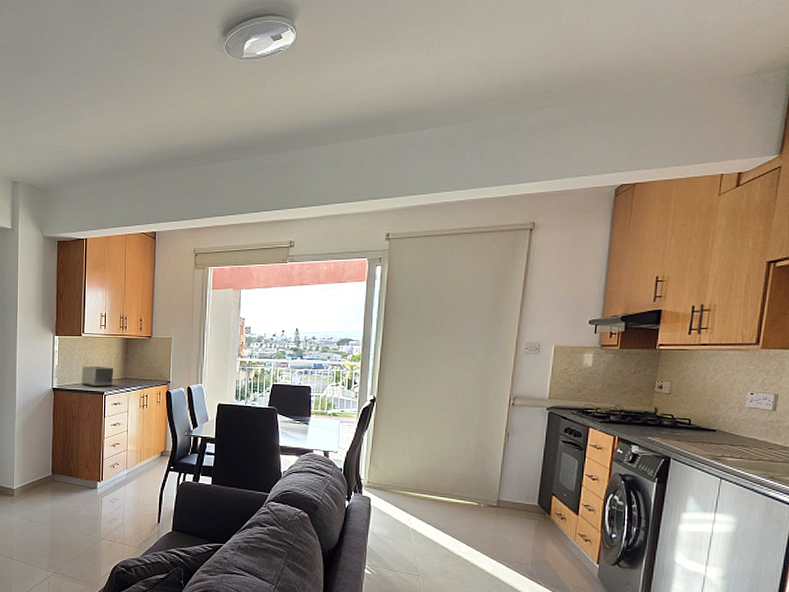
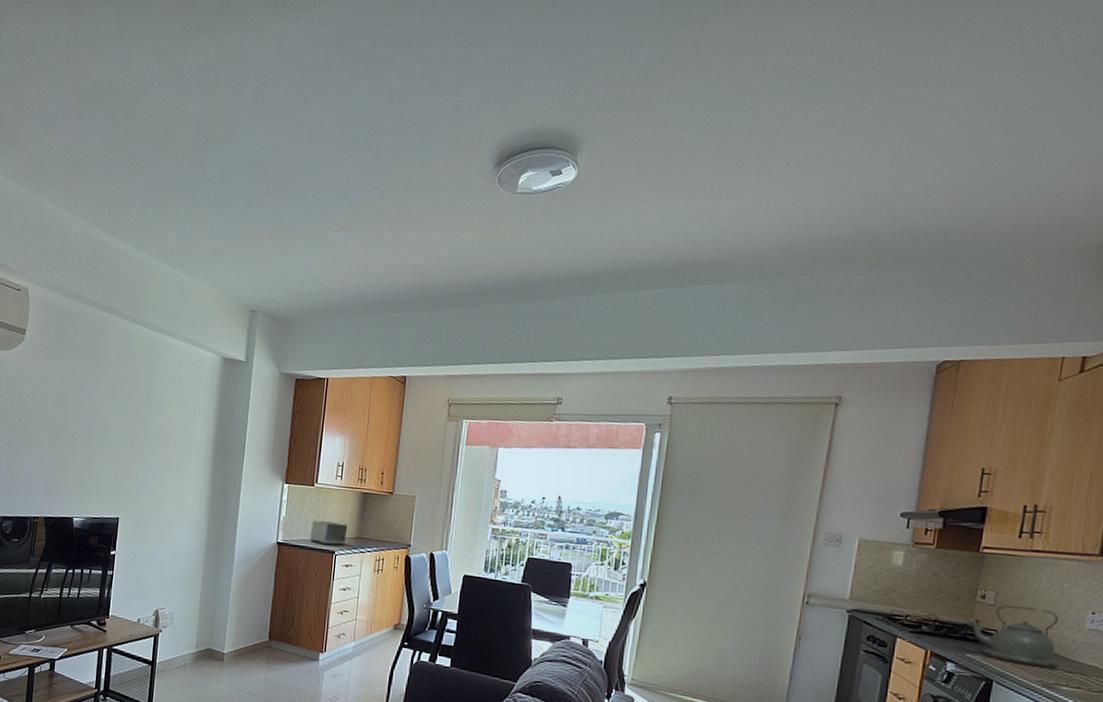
kettle: none [646,393,726,443] -> present [965,605,1060,669]

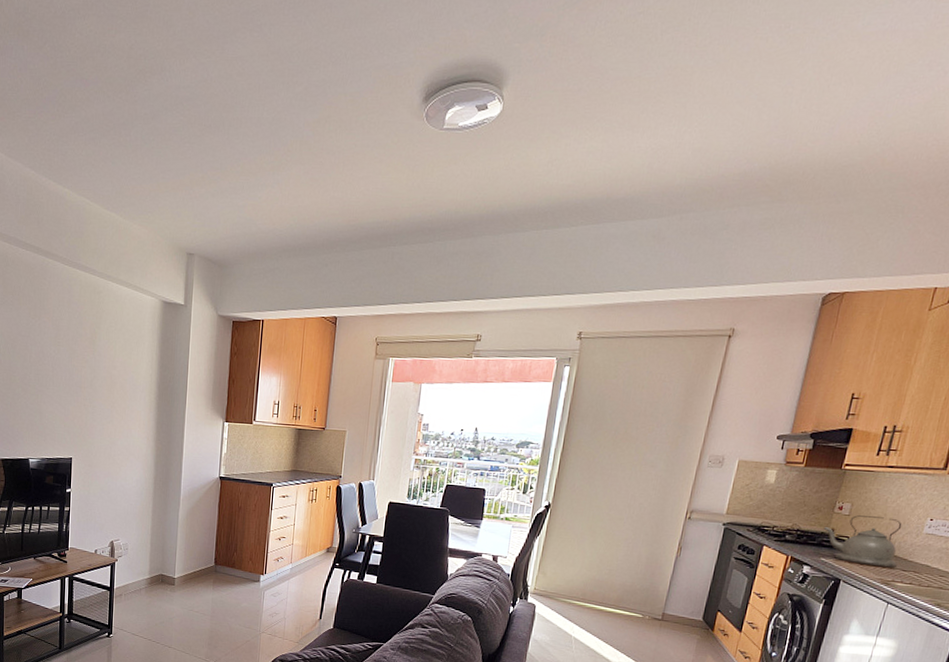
toaster: present [310,520,348,547] -> none [250,455,284,479]

